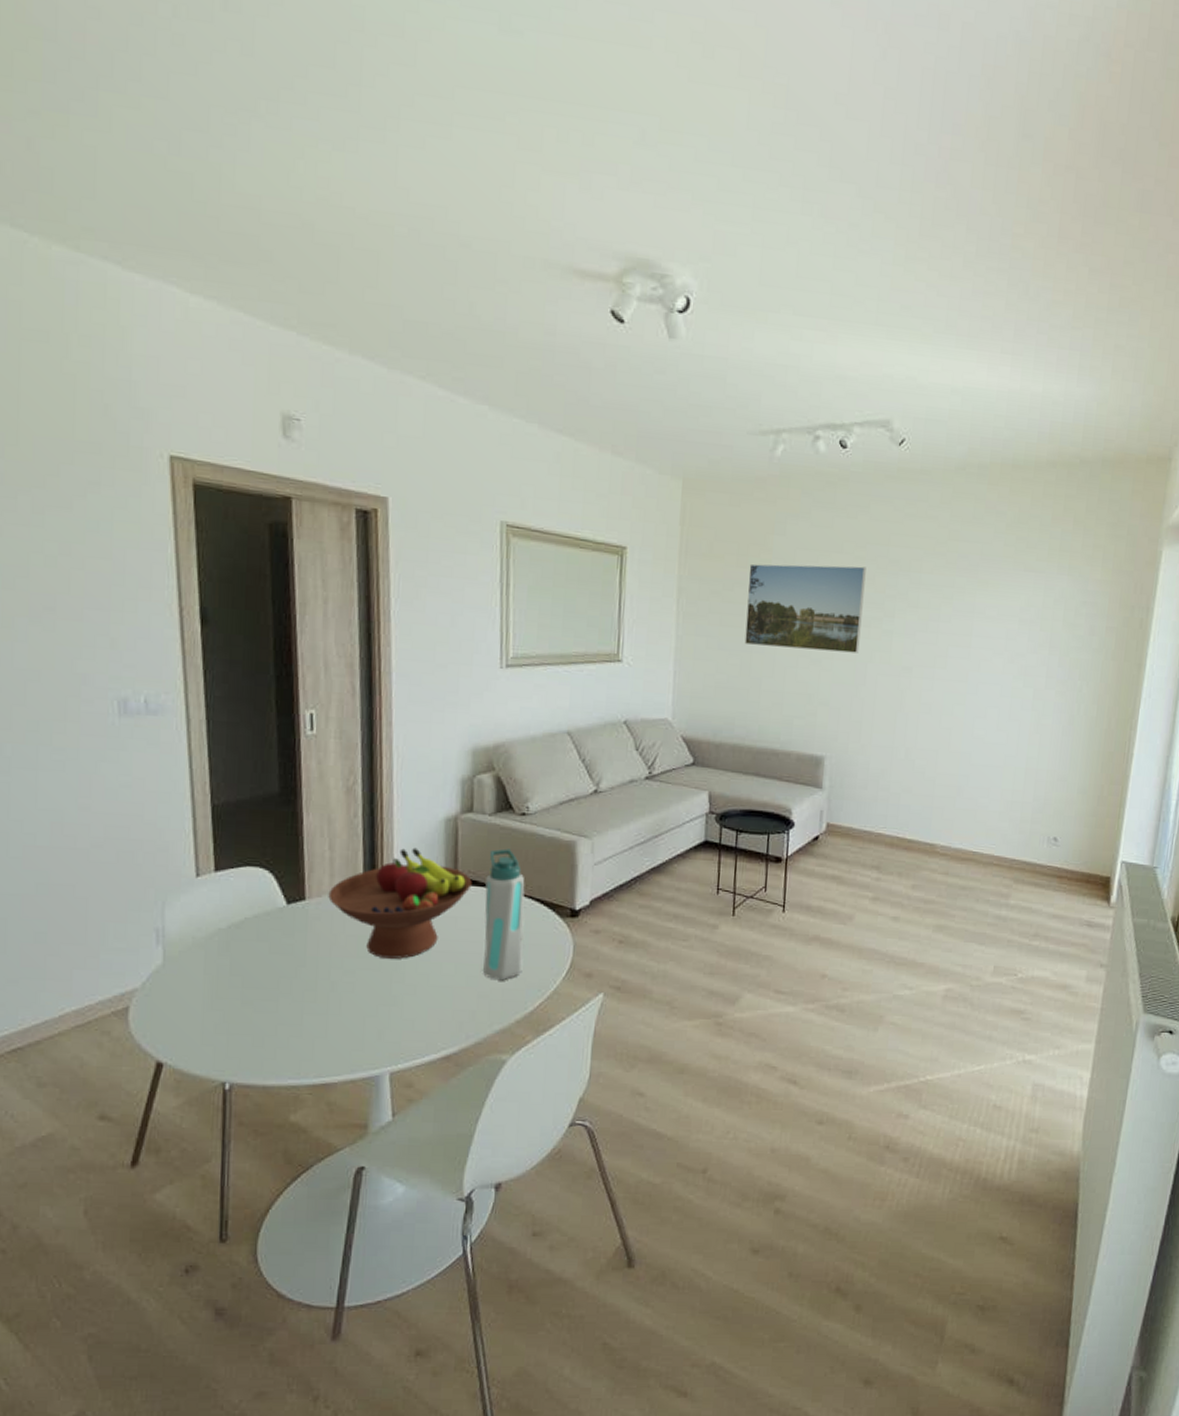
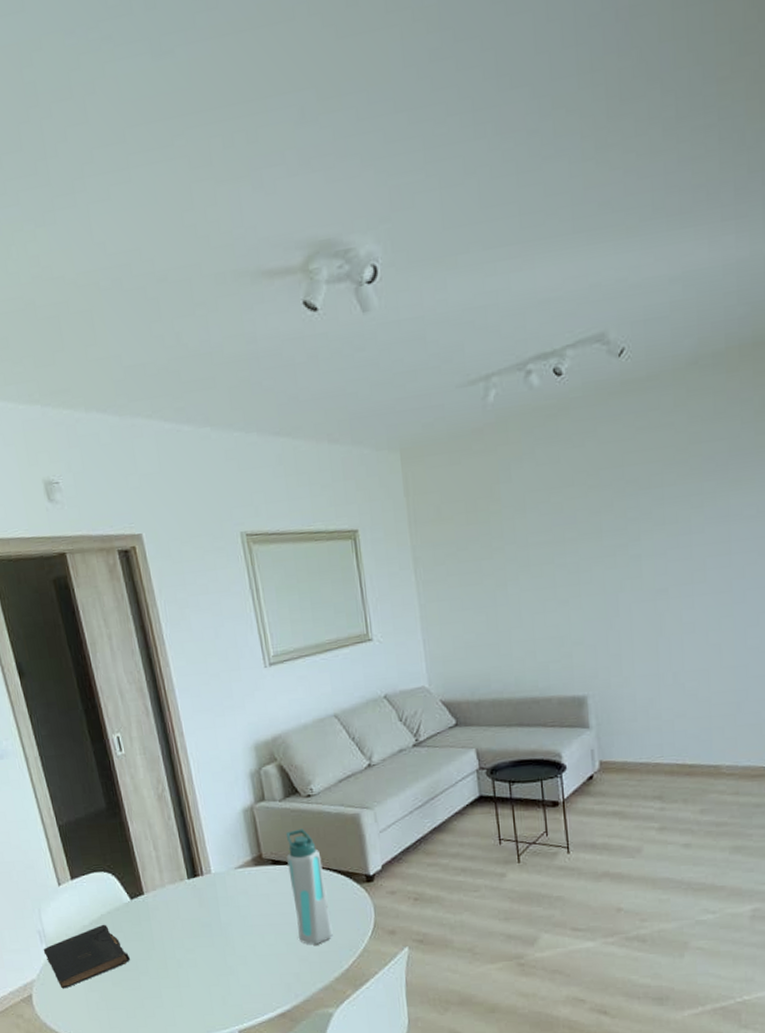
book: none [157,929,271,1004] -> present [43,924,130,989]
fruit bowl: present [328,847,472,960] -> none [161,838,276,937]
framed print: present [744,563,866,653] -> none [480,494,607,601]

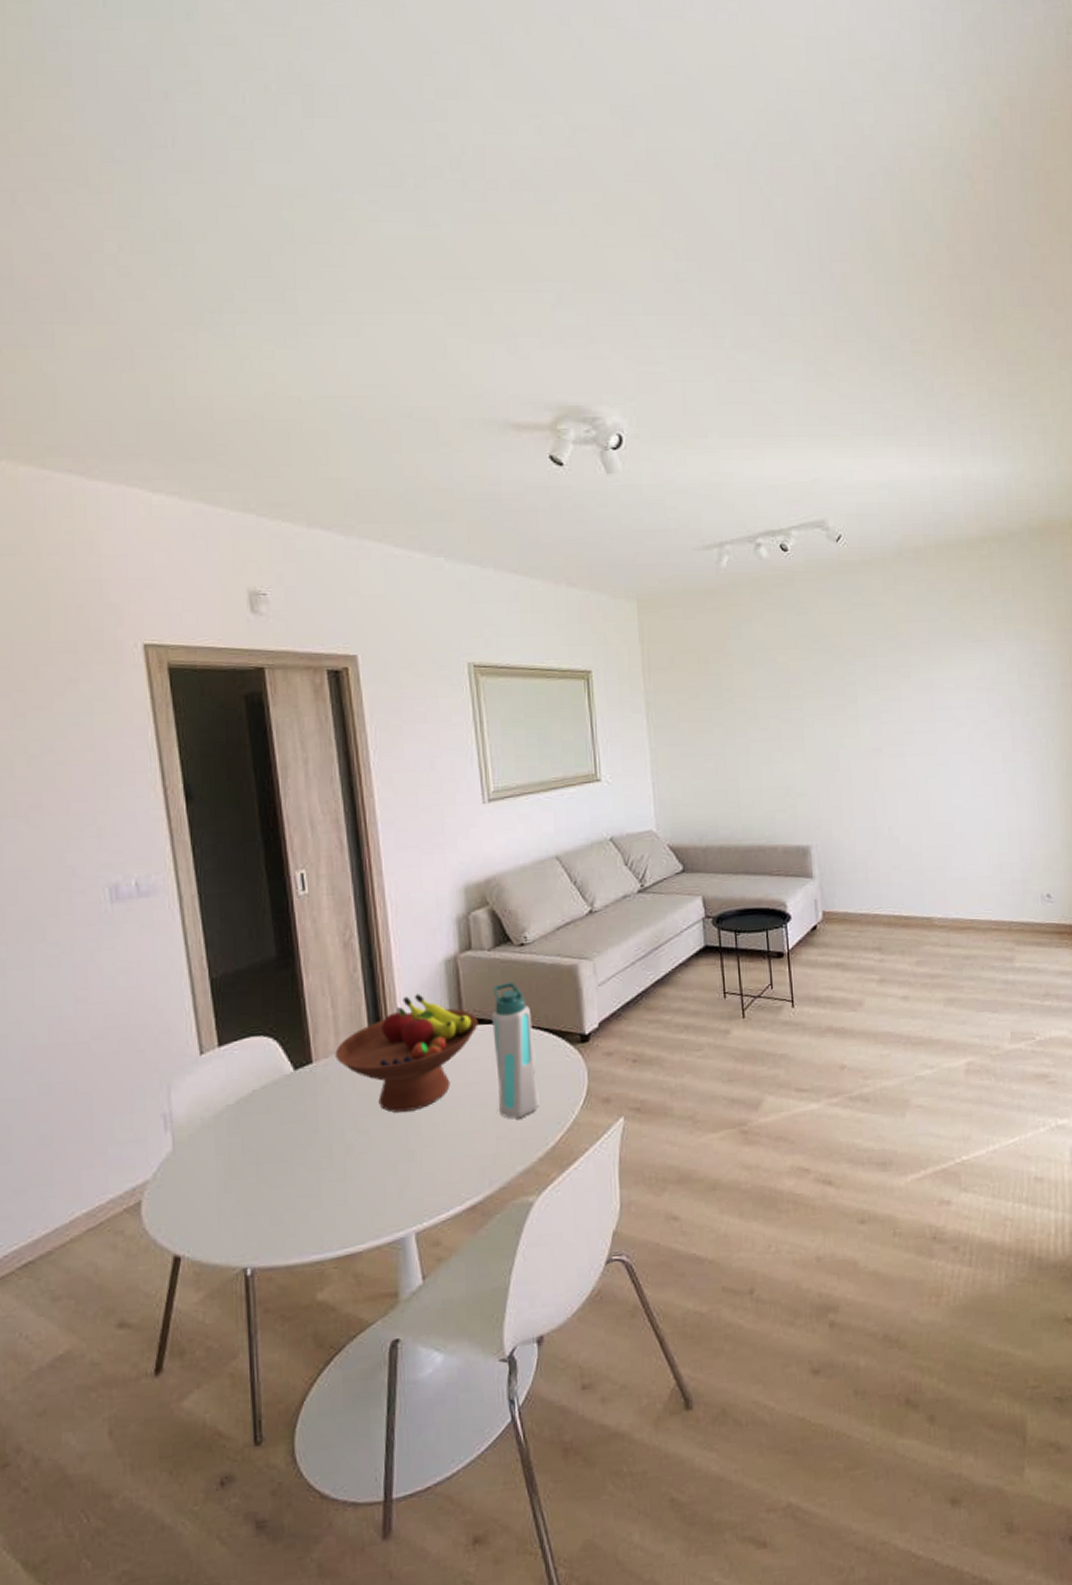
book: present [43,924,130,989] -> none [166,1102,284,1191]
fruit bowl: none [161,838,276,937] -> present [335,993,478,1113]

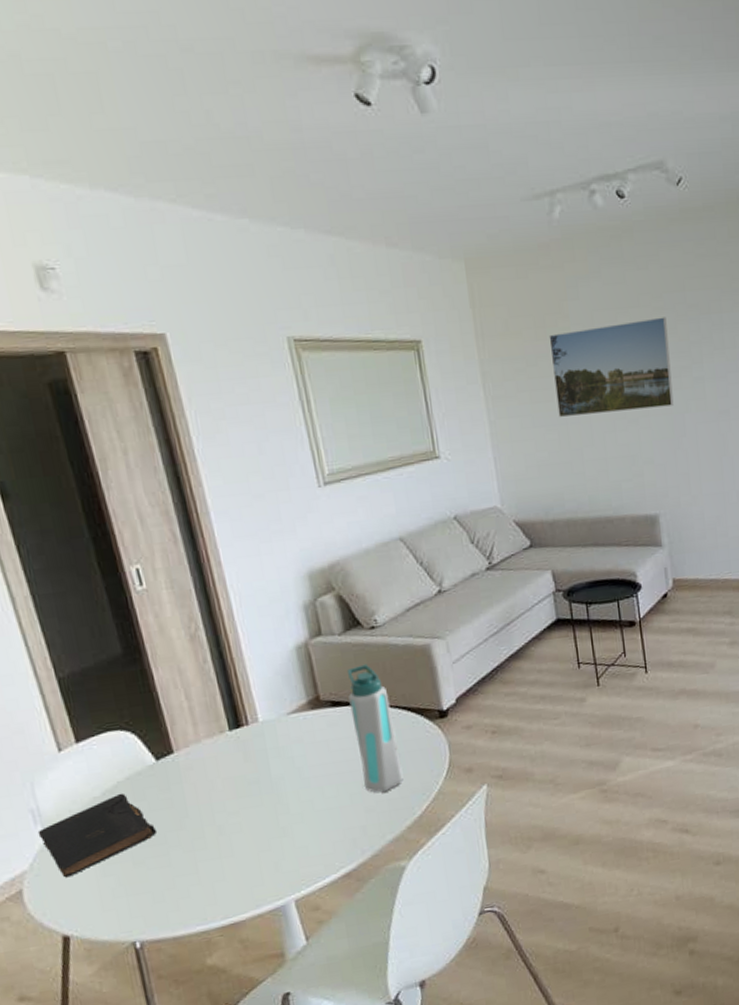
book: none [166,1102,284,1191] -> present [37,793,156,878]
fruit bowl: present [335,993,478,1113] -> none [195,681,336,794]
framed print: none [711,658,828,748] -> present [549,317,674,418]

